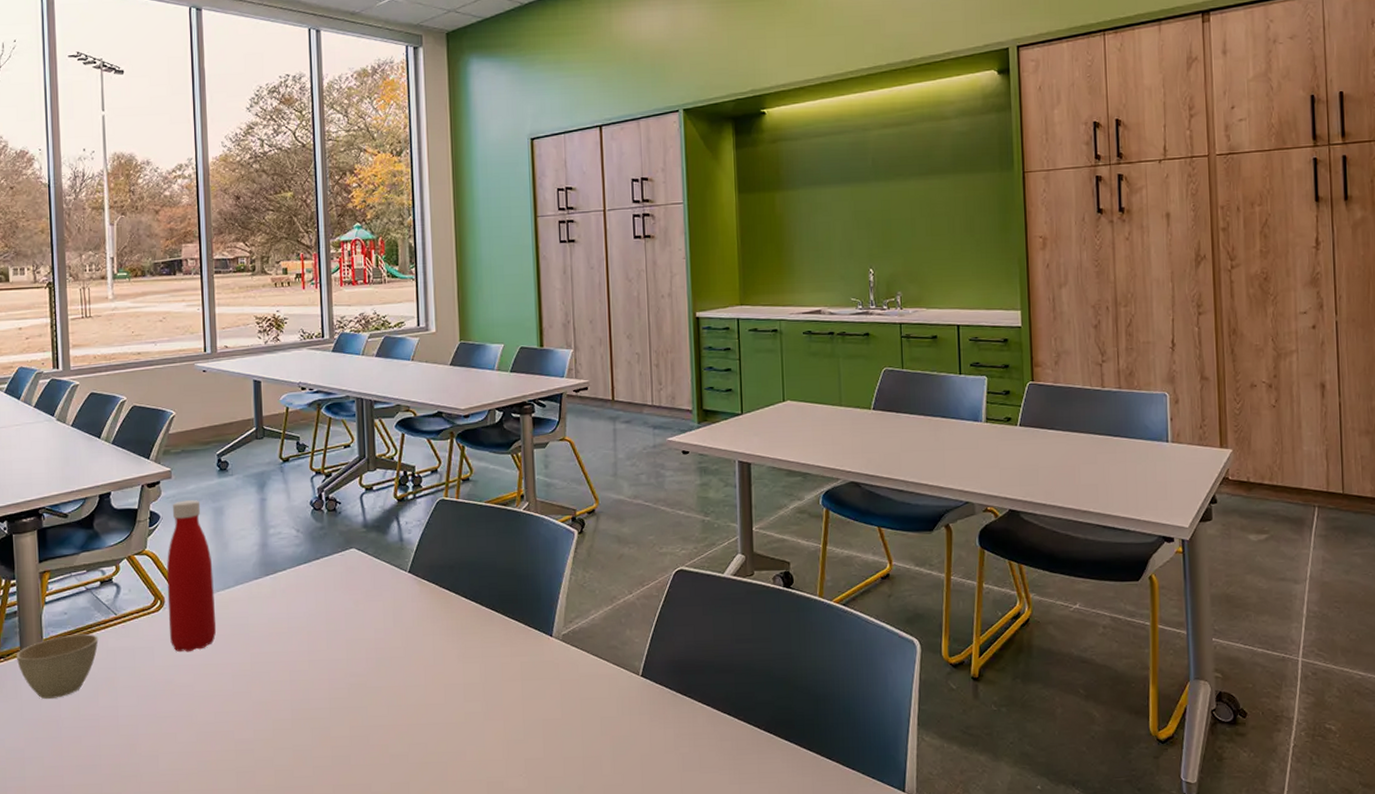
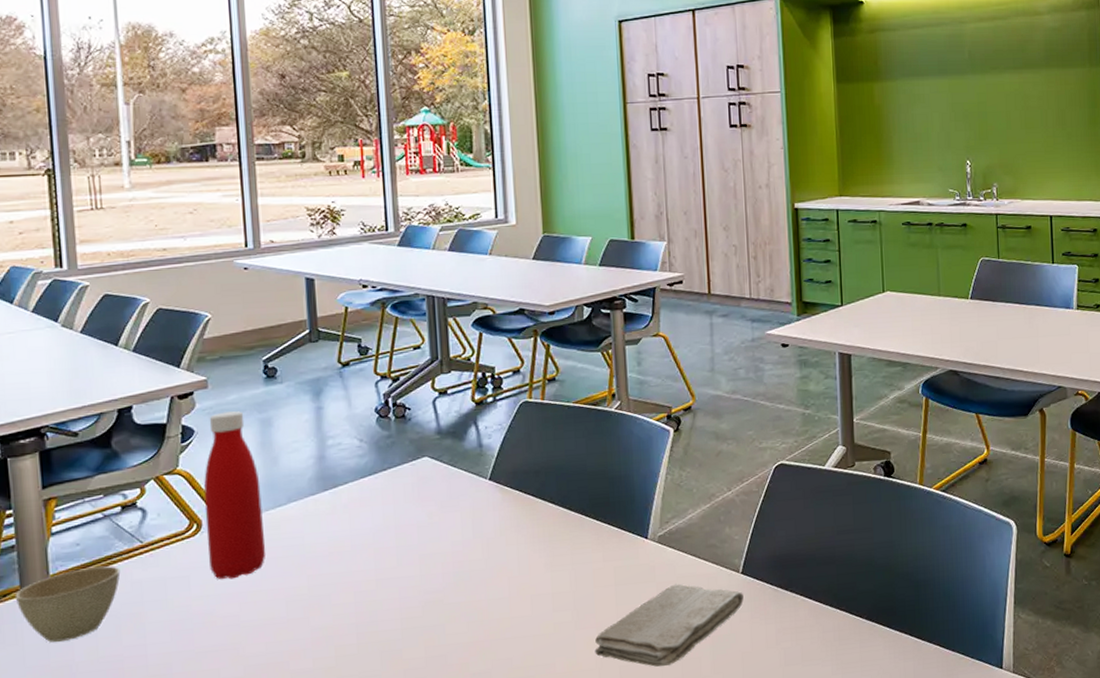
washcloth: none [502,682,643,763] -> present [595,584,744,667]

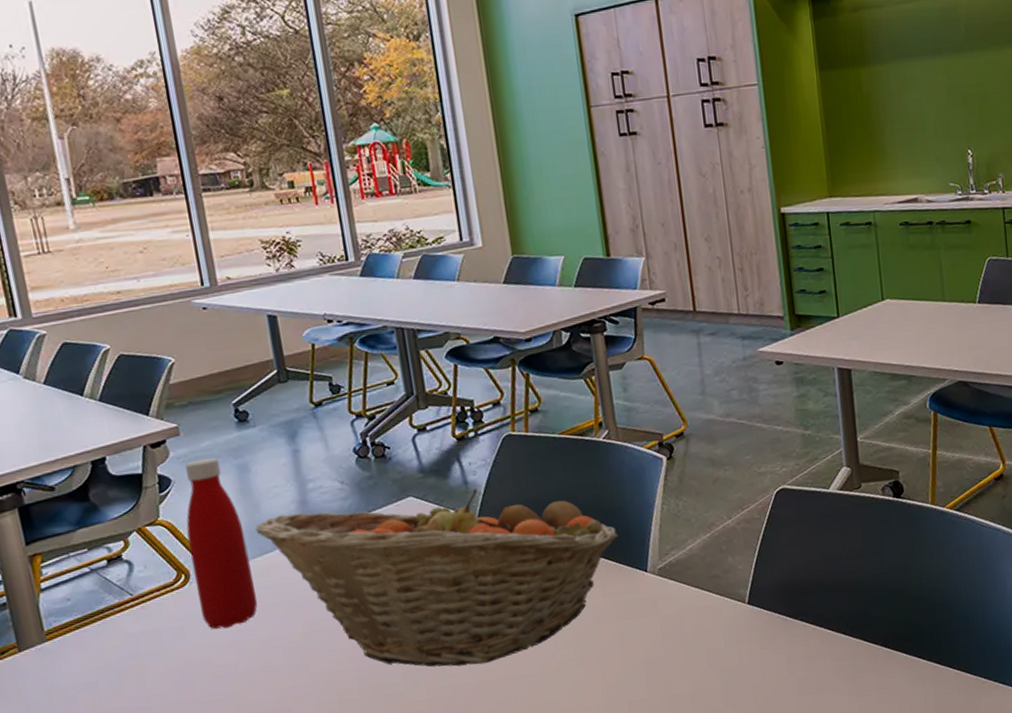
cup: present [14,565,121,642] -> none [12,619,115,697]
fruit basket: none [272,452,623,625] -> present [255,489,619,667]
washcloth: present [595,584,744,667] -> none [600,616,752,702]

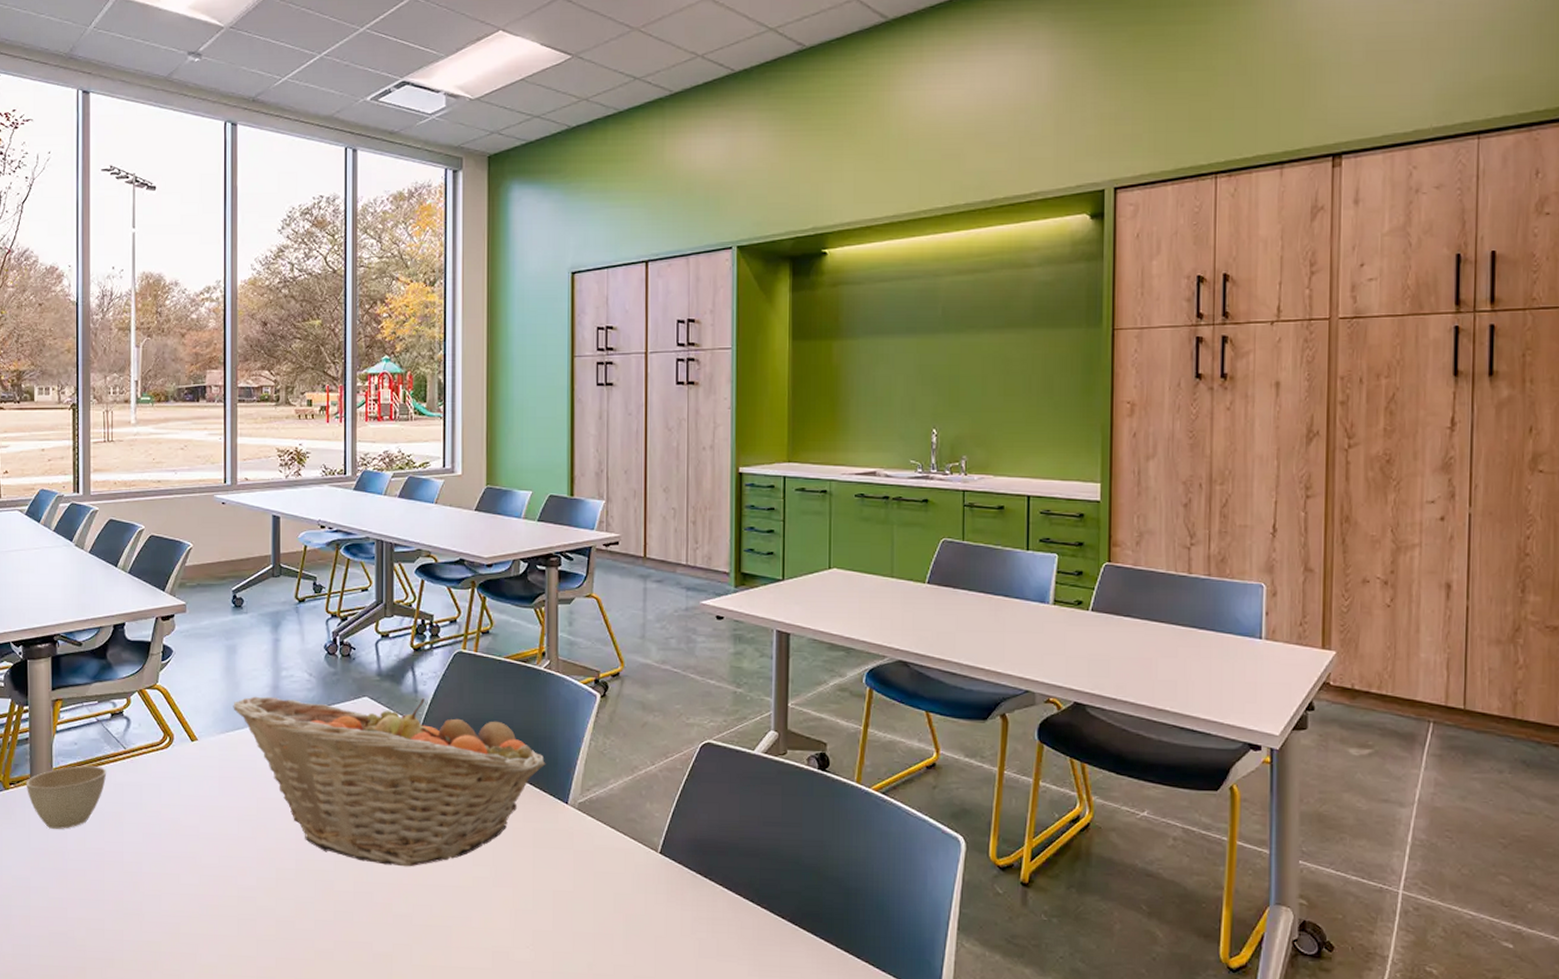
cup: none [12,619,115,697] -> present [26,765,107,829]
bottle: present [184,458,258,630] -> none [177,636,224,793]

